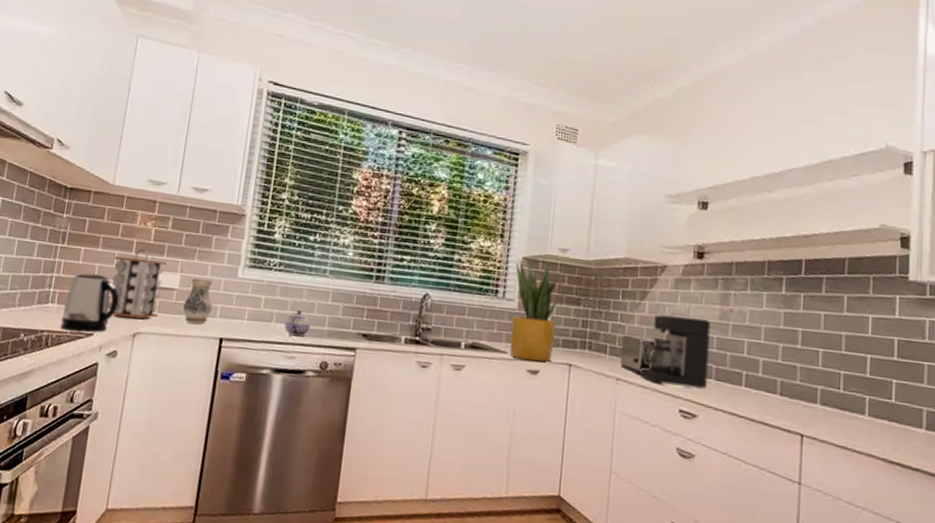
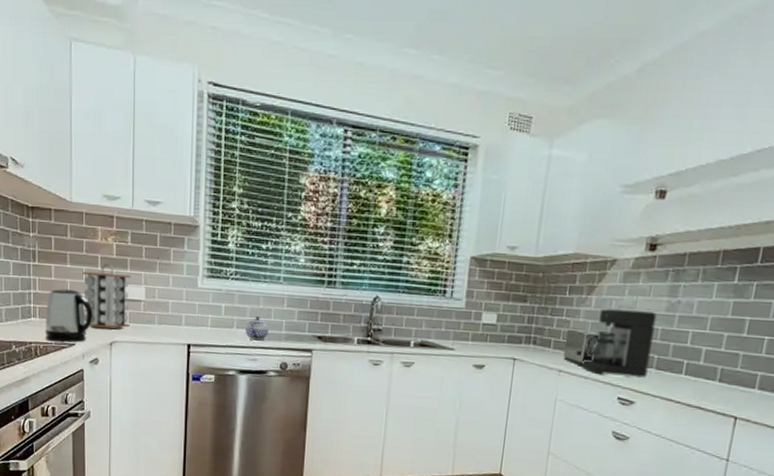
ceramic pitcher: present [183,277,213,324] -> none [151,289,178,332]
planter: present [509,260,567,363] -> none [456,259,514,358]

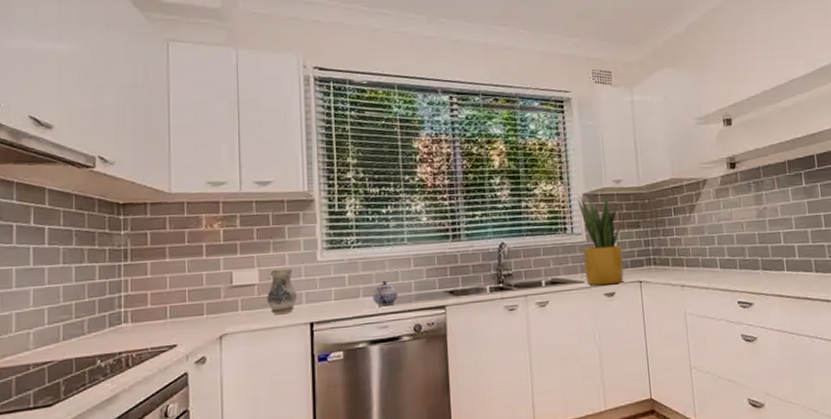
kettle: present [45,288,93,343] -> none [139,284,198,348]
spice rack: present [82,263,131,330] -> none [184,250,243,323]
ceramic pitcher: none [151,289,178,332] -> present [267,268,297,314]
planter: none [456,259,514,358] -> present [578,193,626,286]
toaster: present [562,329,600,367] -> none [680,244,709,279]
coffee maker: present [582,308,657,378] -> none [699,220,757,283]

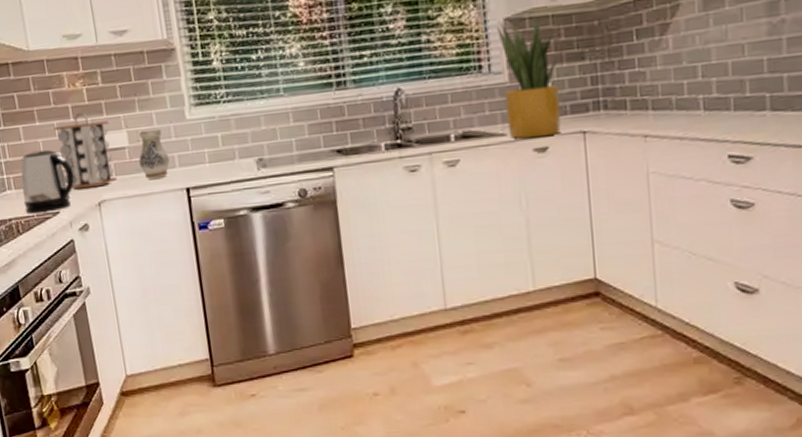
kettle: none [139,284,198,348] -> present [21,149,75,215]
spice rack: none [184,250,243,323] -> present [54,112,118,190]
teapot: present [372,280,398,307] -> none [249,139,278,169]

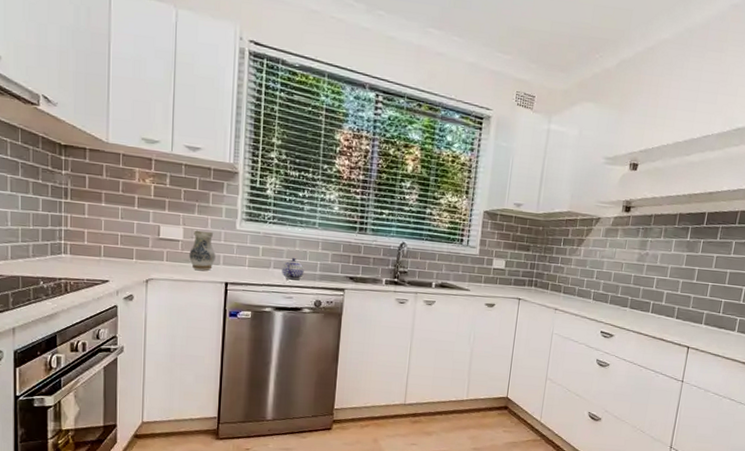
kettle: present [21,149,75,215] -> none [76,226,129,280]
spice rack: present [54,112,118,190] -> none [118,203,169,268]
teapot: none [249,139,278,169] -> present [282,257,304,280]
planter: present [497,15,566,139] -> none [471,213,519,298]

